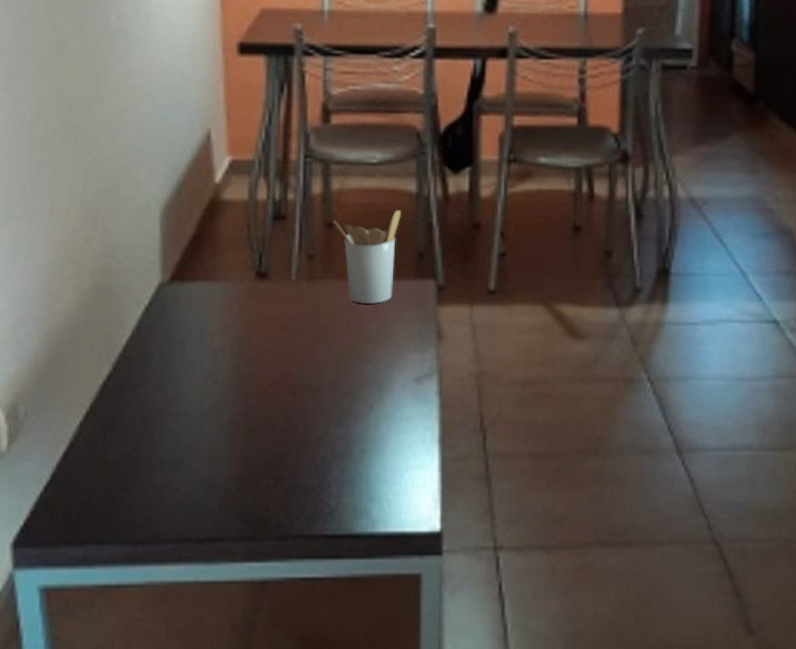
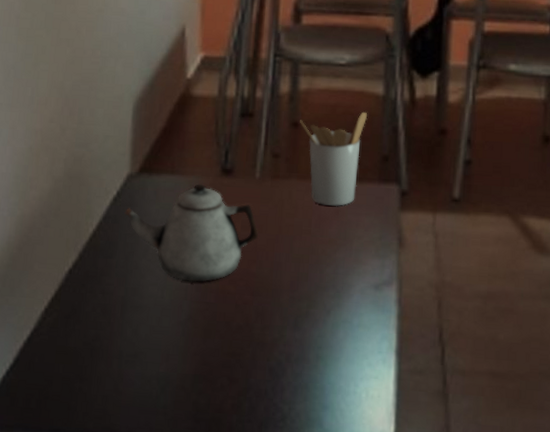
teapot: none [158,289,297,387] -> present [124,184,258,283]

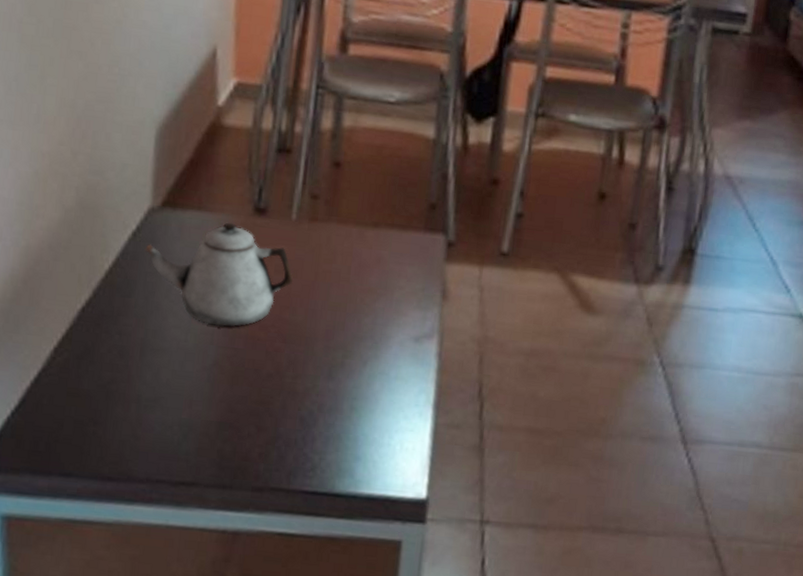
utensil holder: present [300,111,368,207] -> none [342,155,416,255]

